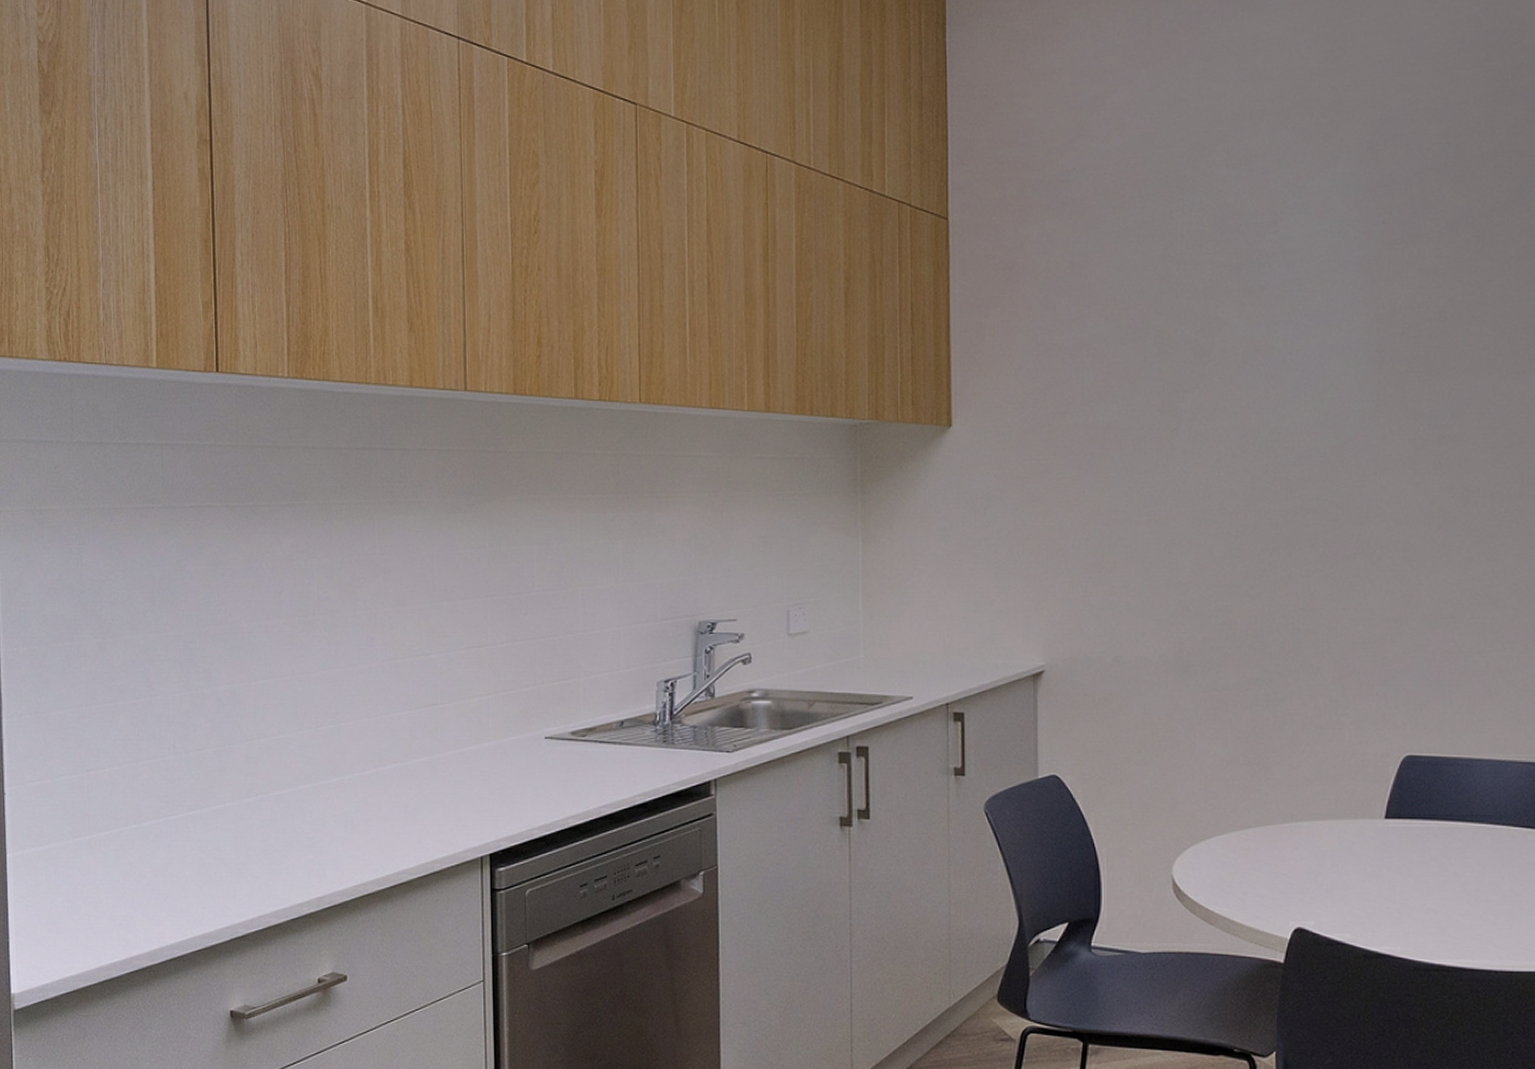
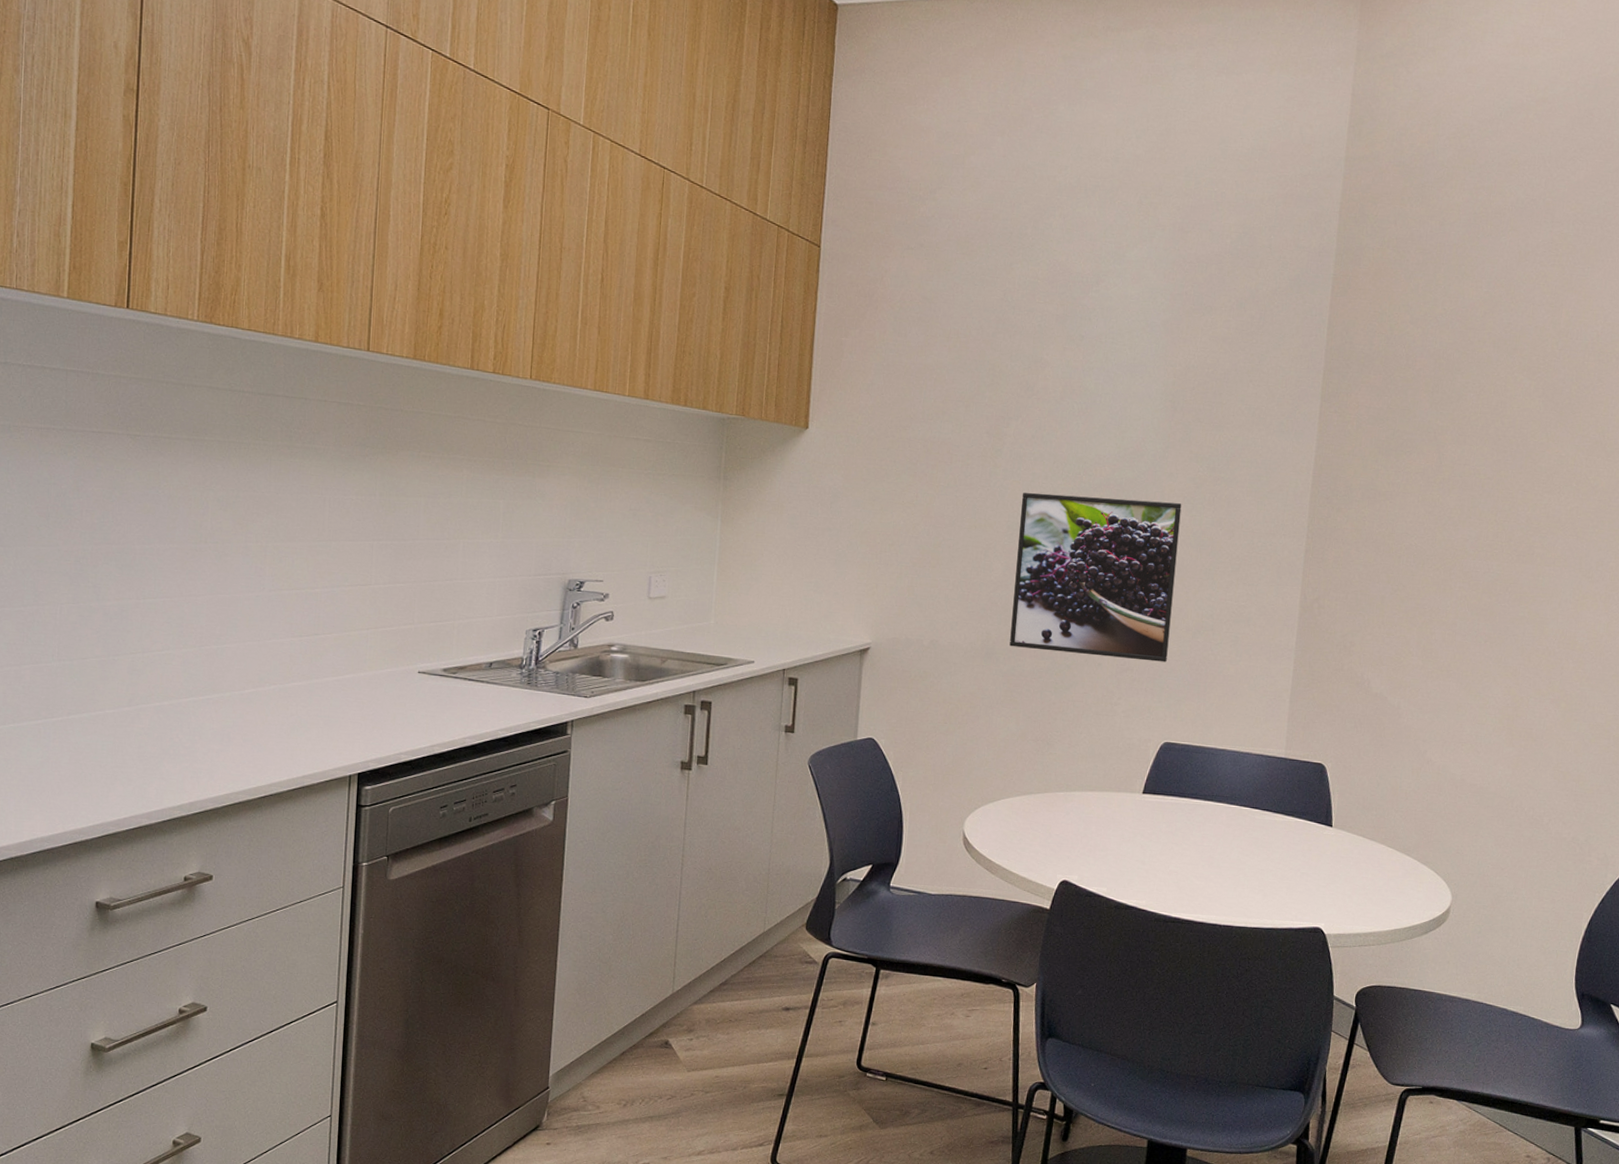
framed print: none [1207,470,1401,660] -> present [1009,492,1182,662]

